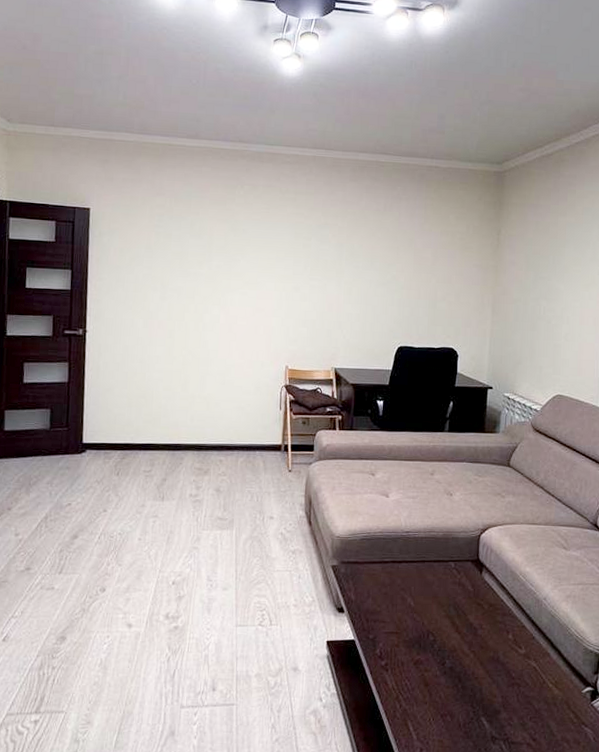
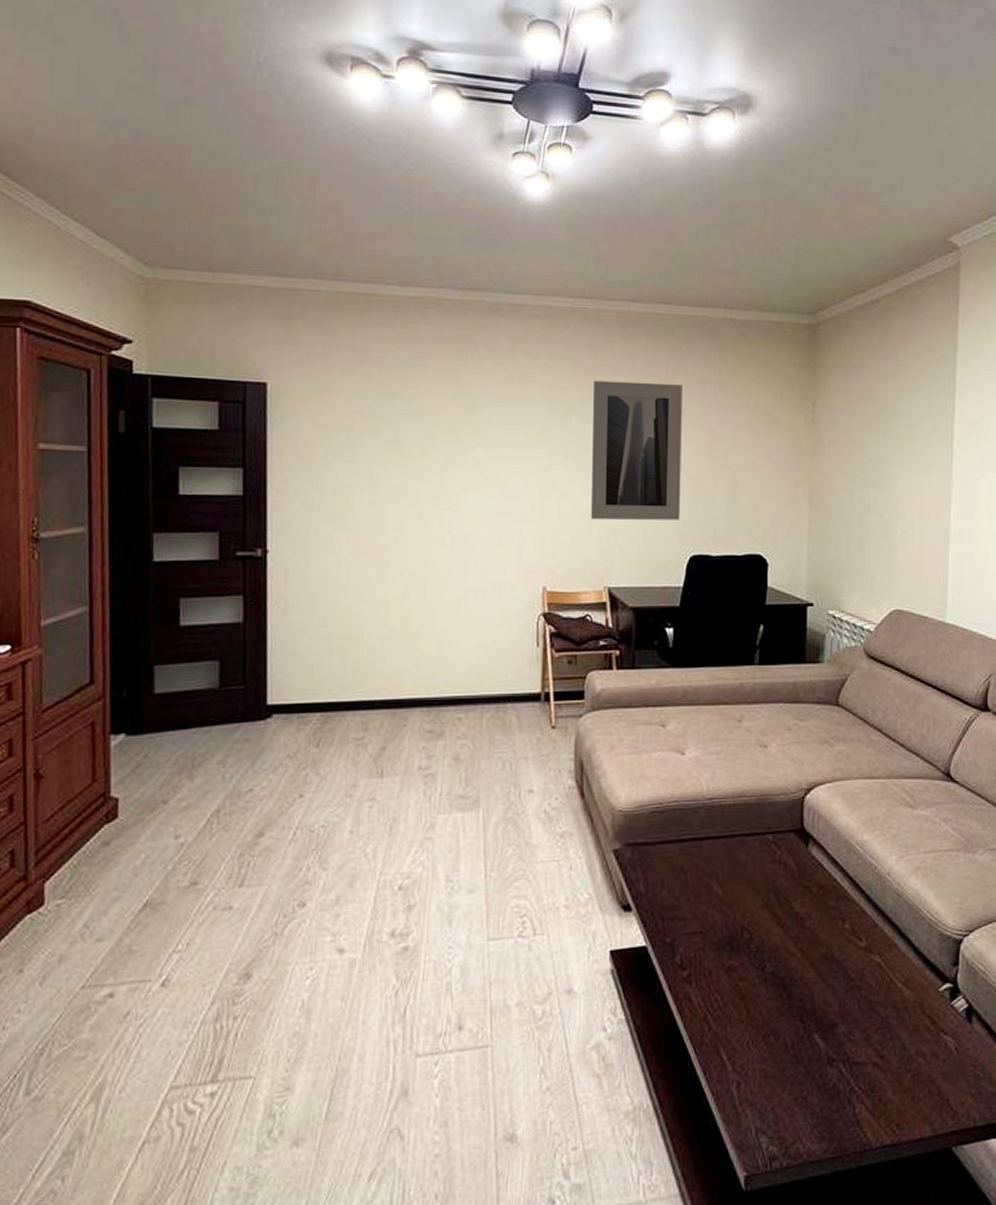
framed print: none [323,211,396,319] -> present [590,380,682,520]

